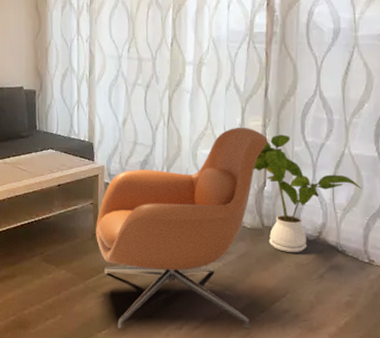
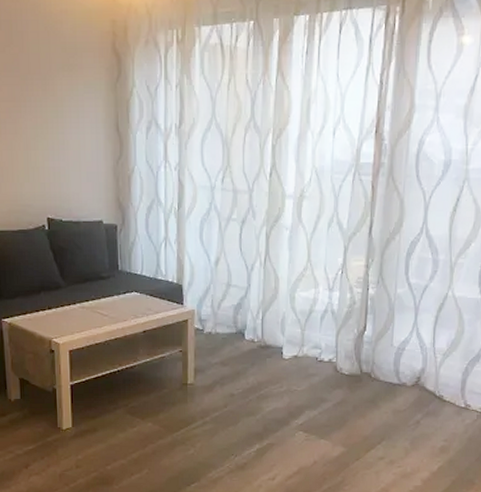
armchair: present [96,128,268,330] -> none [185,268,370,482]
house plant: present [254,134,362,252] -> none [354,276,463,399]

